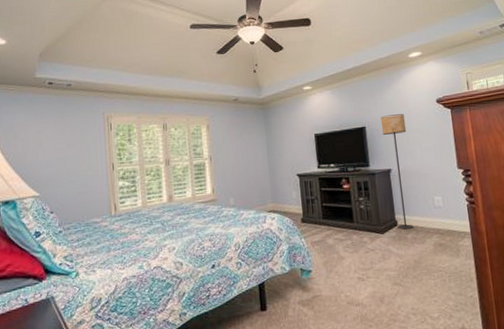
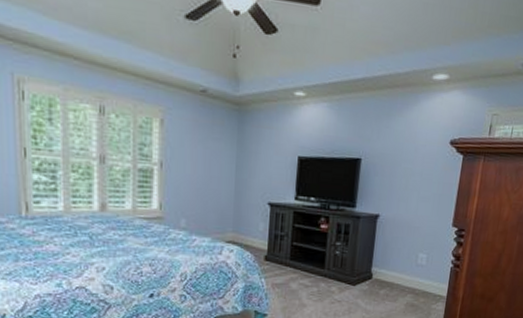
floor lamp: present [380,114,414,230] -> none [372,148,410,285]

